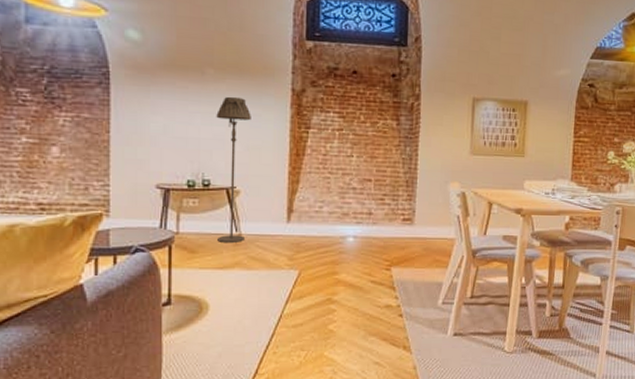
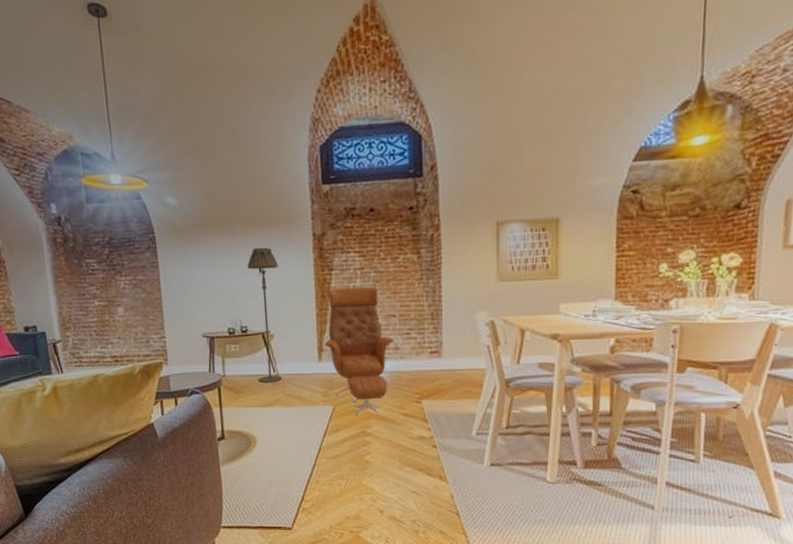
lounge chair: none [295,147,369,281] -> present [324,286,395,415]

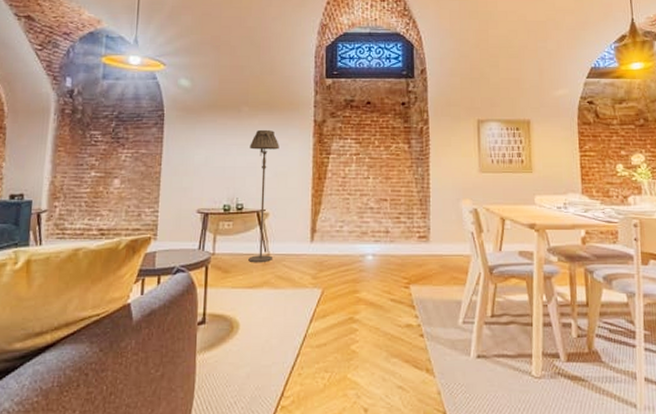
lounge chair: present [324,286,395,415] -> none [318,171,385,300]

